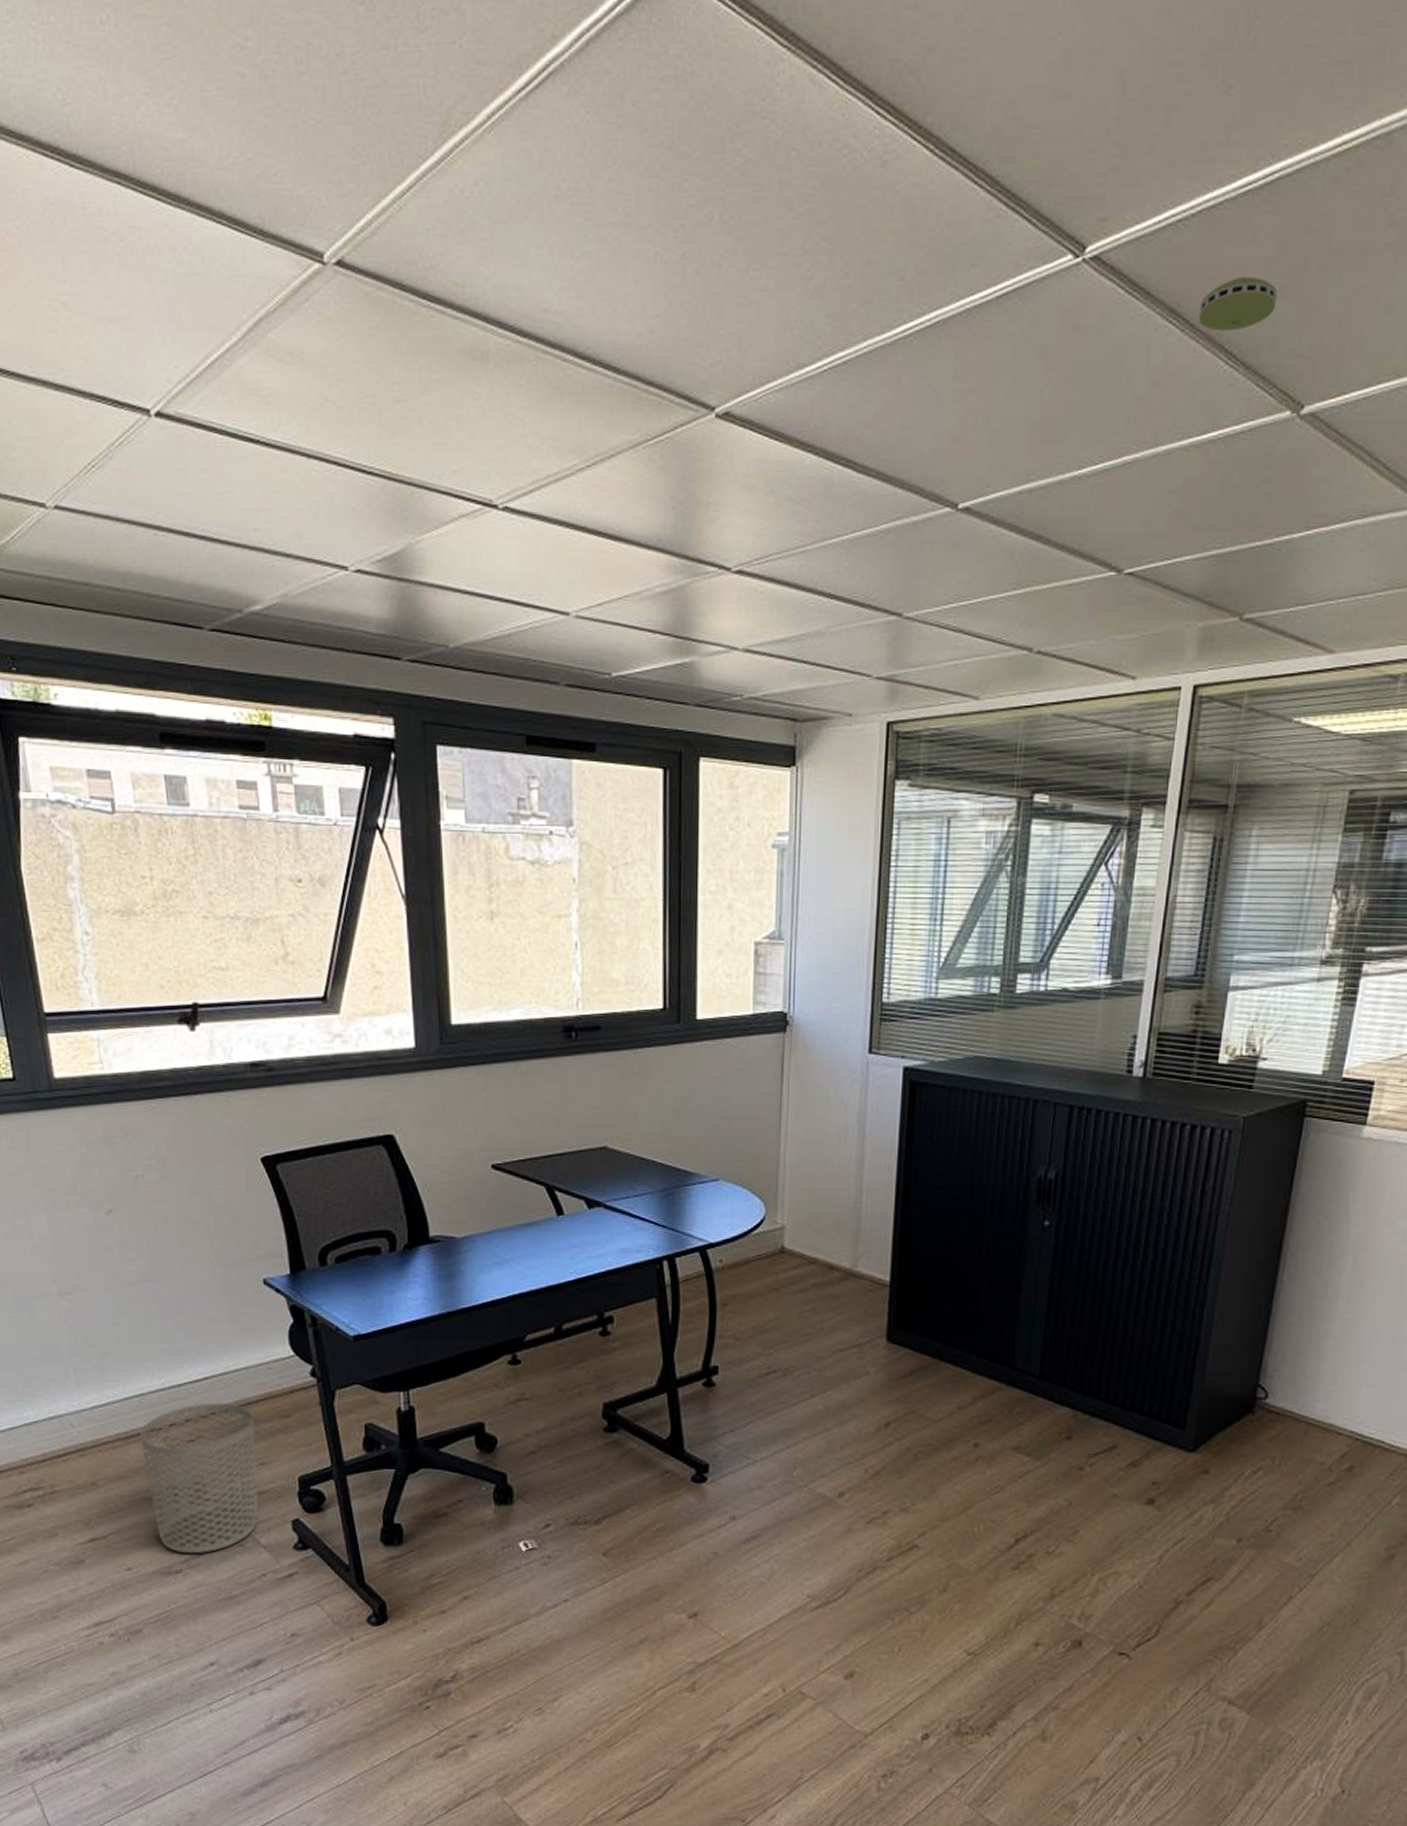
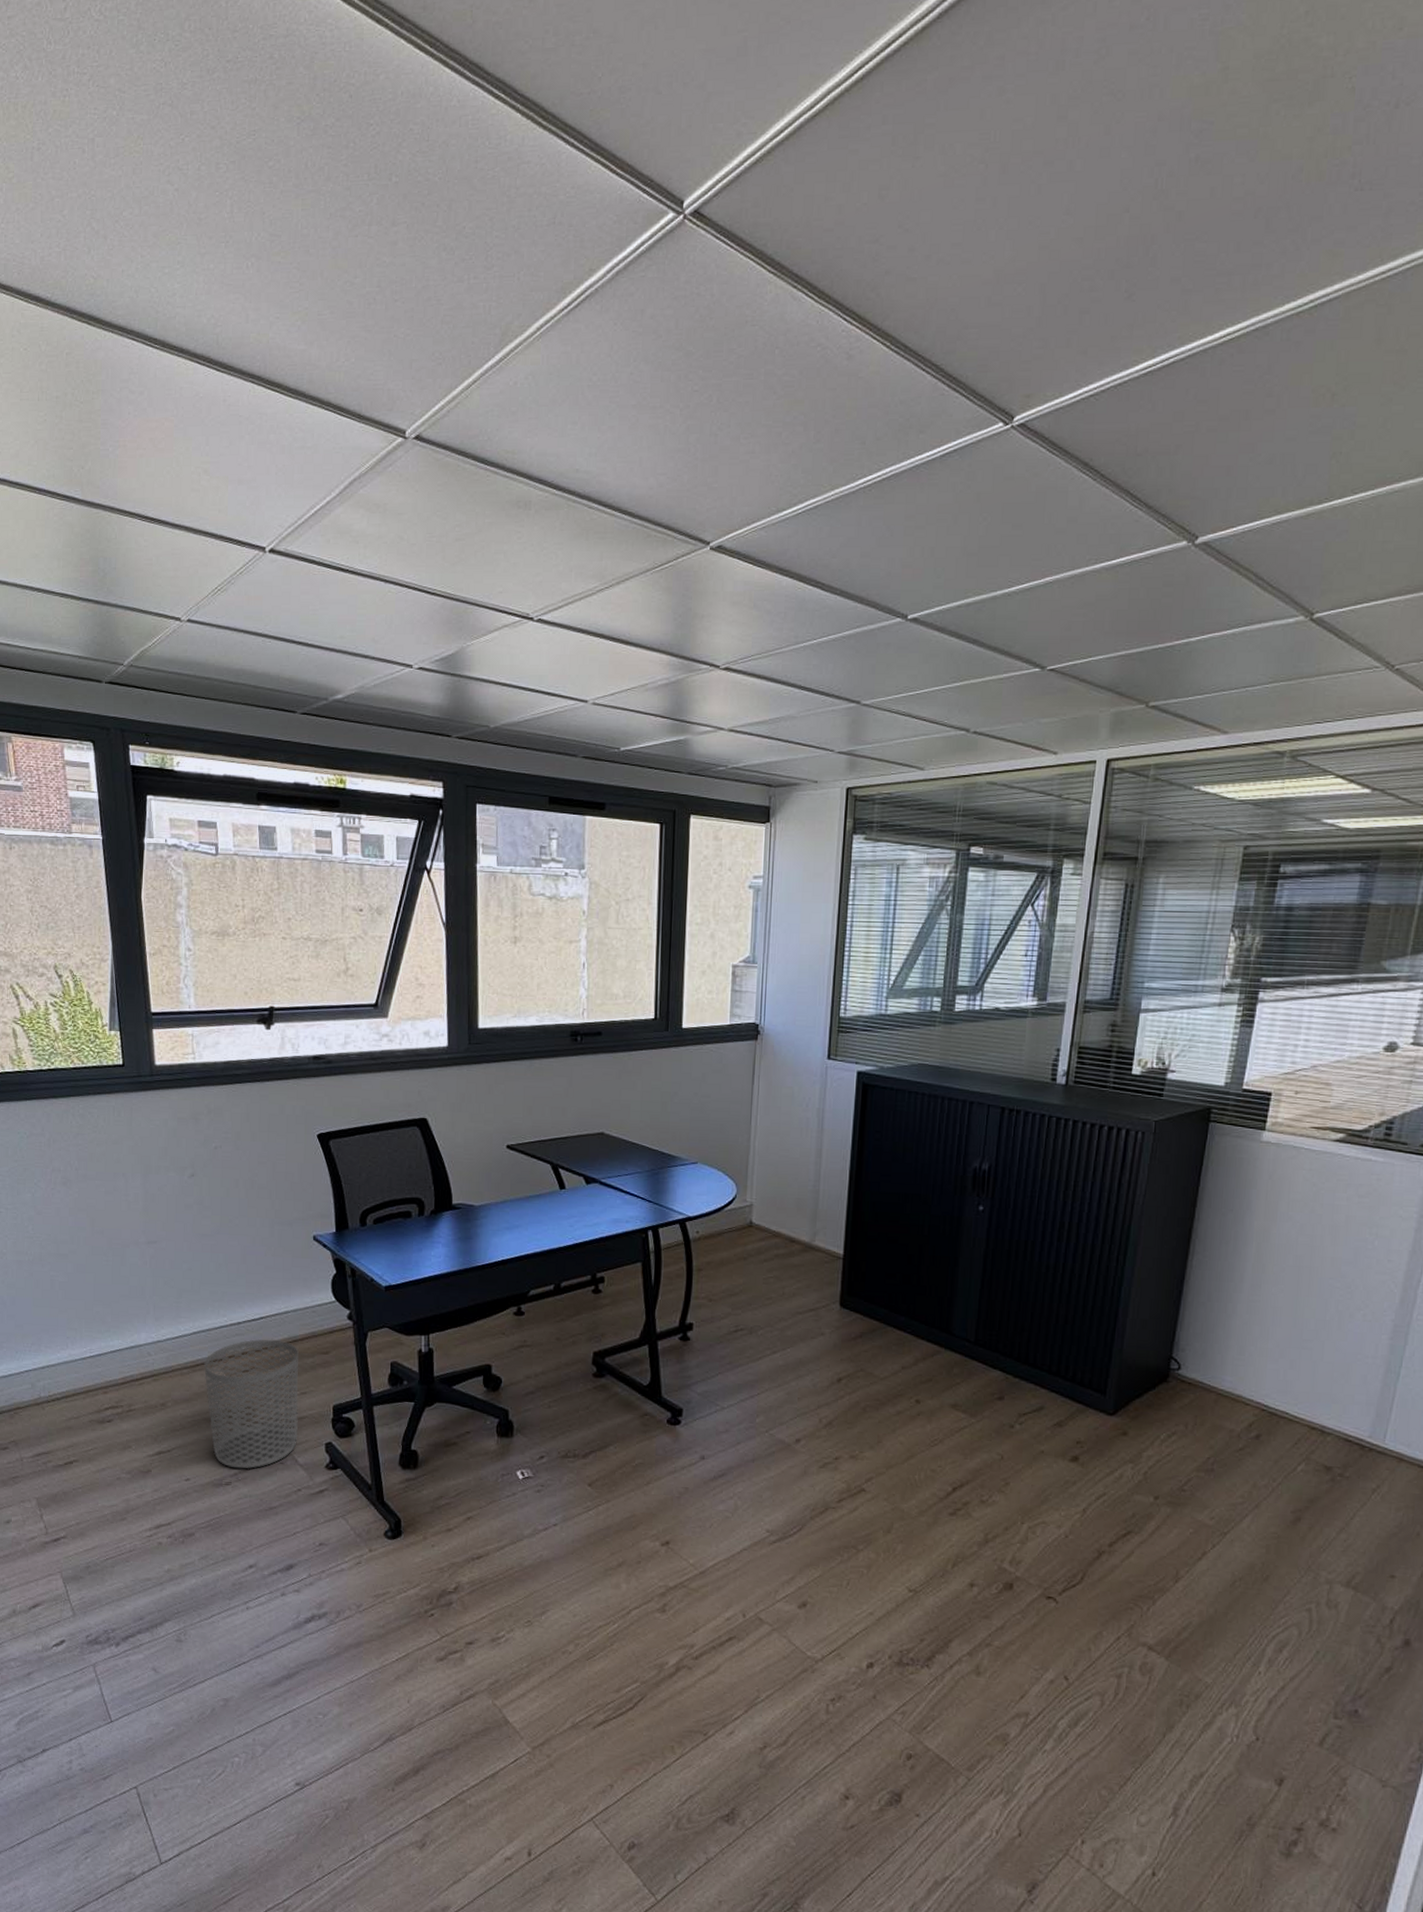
smoke detector: present [1199,276,1277,331] -> none [1108,437,1174,480]

